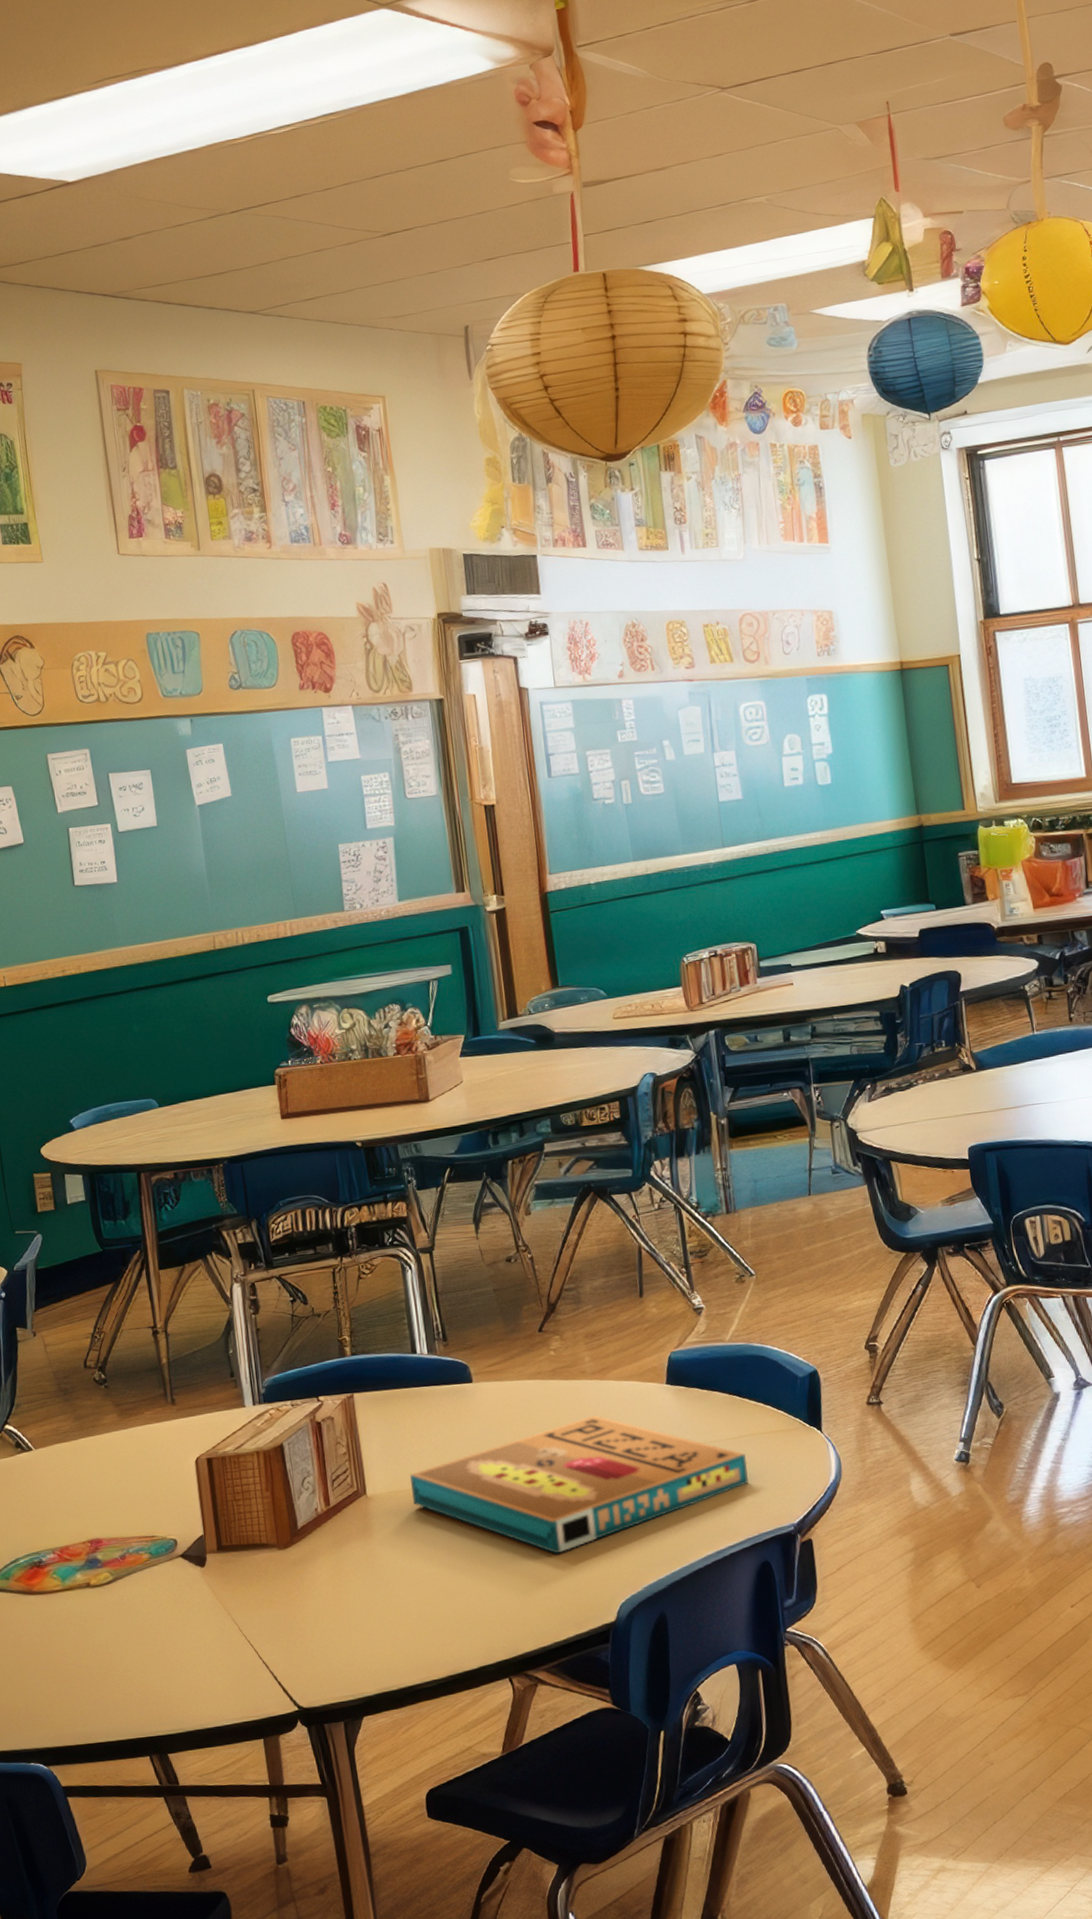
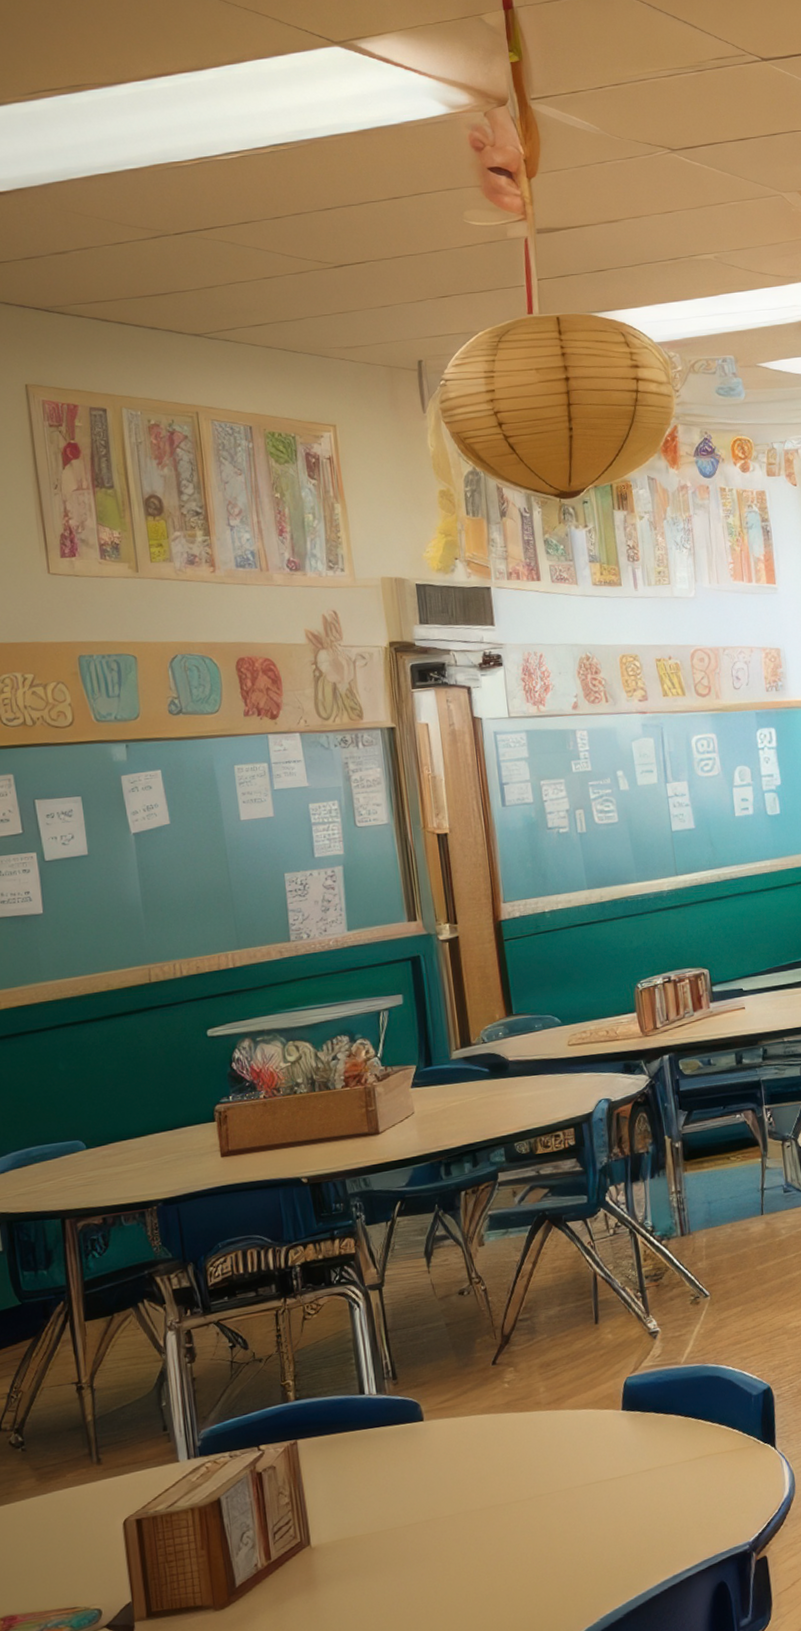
pizza box: present [410,1415,748,1554] -> none [357,1446,704,1592]

